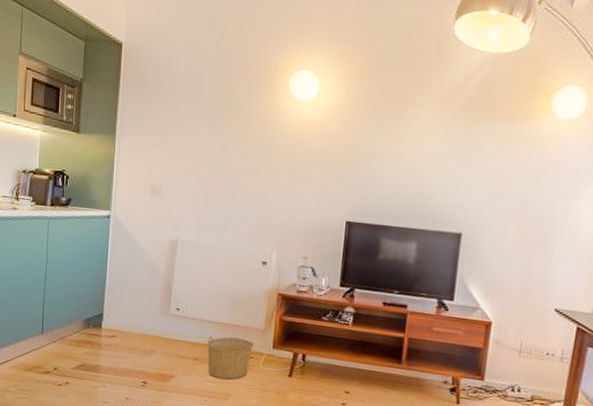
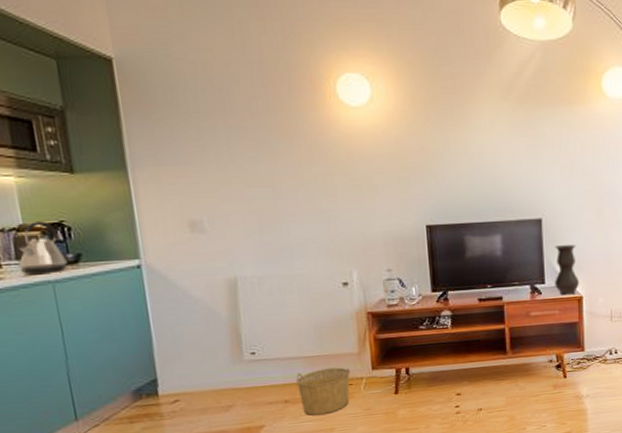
kettle: none [30,168,61,212] -> present [18,221,67,275]
vase: none [463,264,494,318] -> present [555,245,580,295]

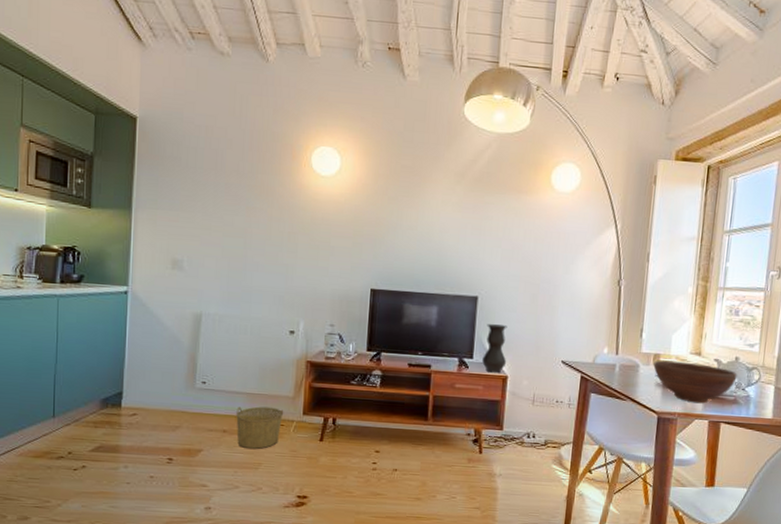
kettle: present [18,221,67,275] -> none [36,244,72,290]

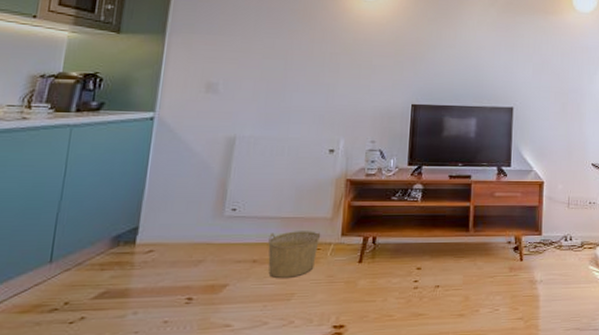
vase: present [482,324,508,373] -> none [519,133,542,179]

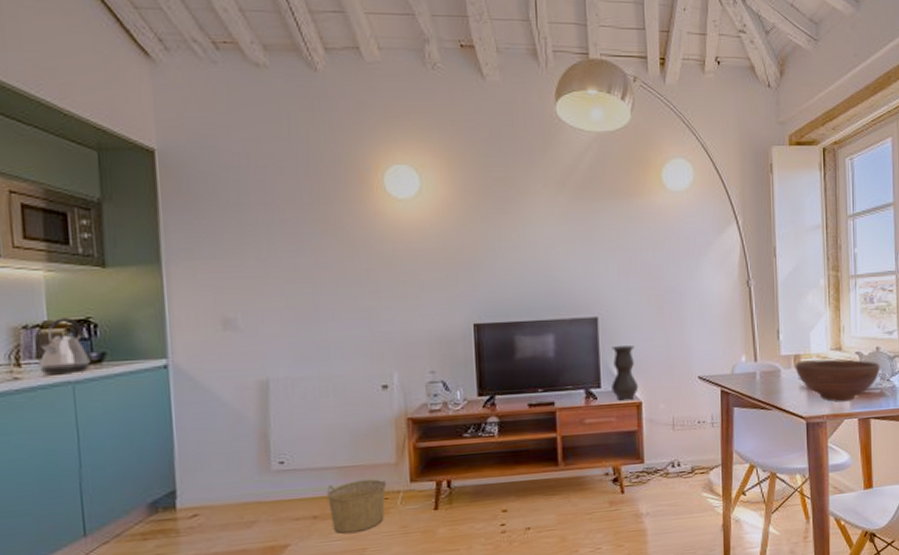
kettle: none [46,71,91,119] -> present [39,318,90,376]
vase: none [519,133,542,179] -> present [611,345,639,401]

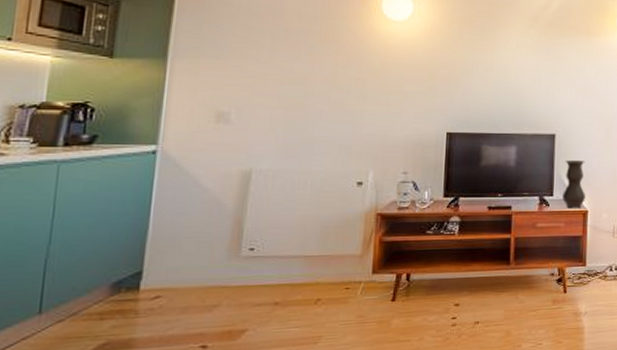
kettle: present [39,318,90,376] -> none [28,100,81,154]
basket: present [327,479,387,534] -> none [291,269,350,322]

